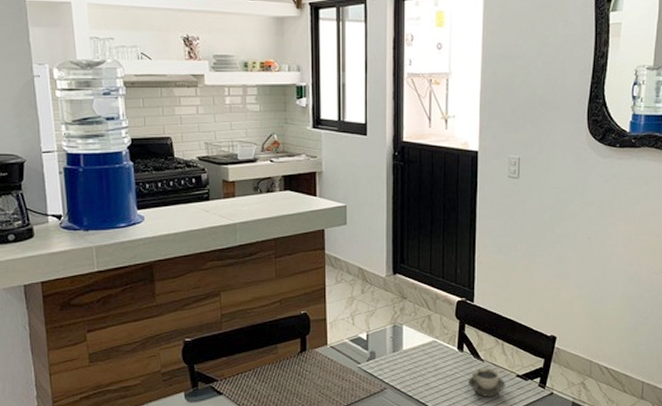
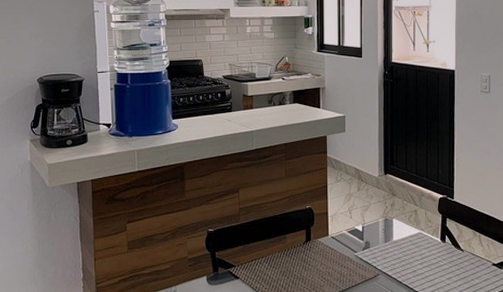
cup: present [468,368,506,397] -> none [451,257,483,283]

